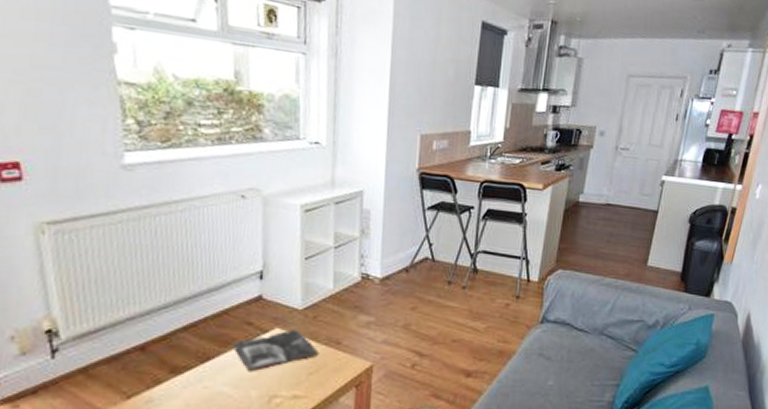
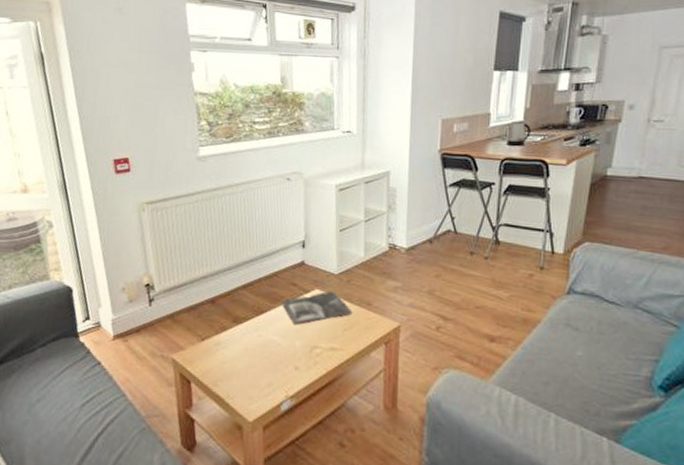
kettle: none [486,140,510,168] -> present [506,120,531,146]

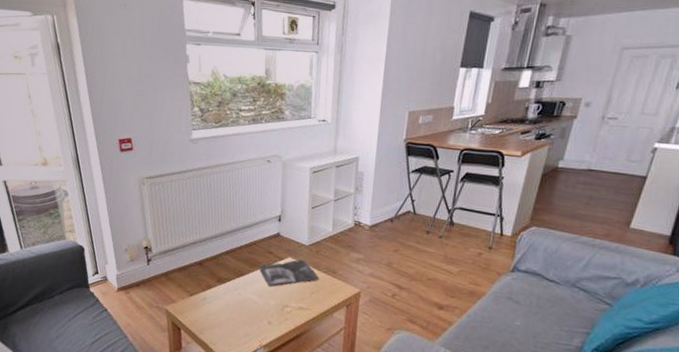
kettle: present [506,120,531,146] -> none [467,114,491,138]

